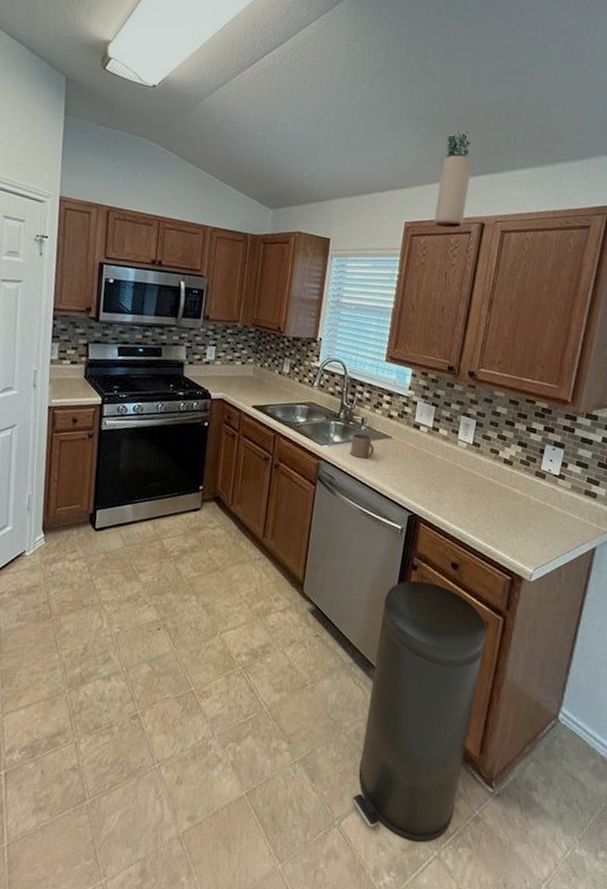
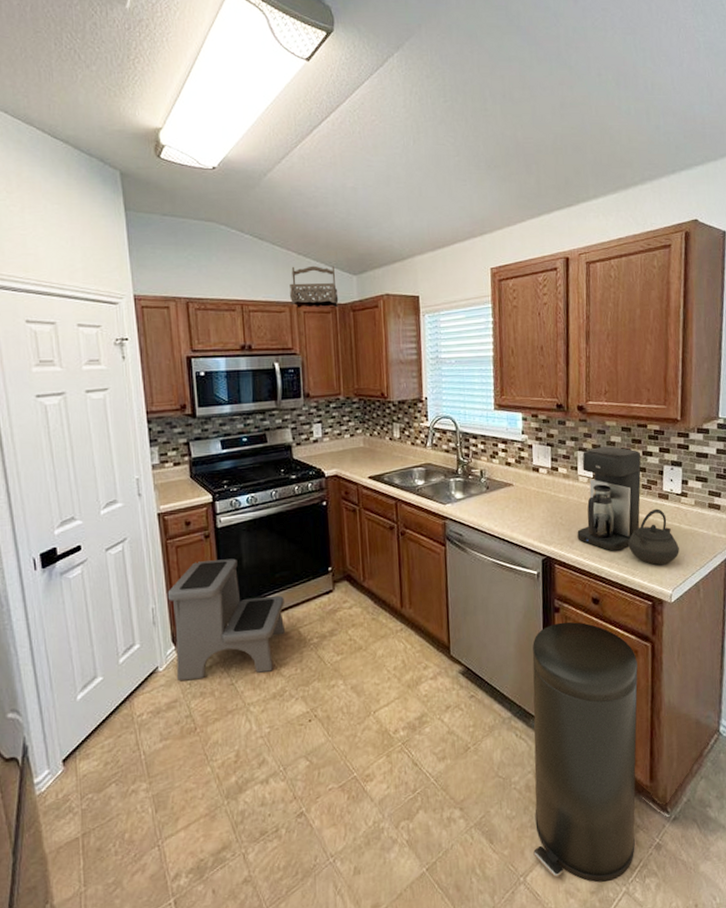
step stool: none [40,458,153,575] -> present [167,558,286,682]
decorative basket: none [205,191,253,238] -> present [290,265,339,308]
mug: present [349,433,375,459] -> none [474,486,498,511]
vase: present [434,132,474,228] -> none [517,170,548,268]
coffee maker: none [447,415,525,521] -> present [577,446,641,551]
kettle: none [496,486,548,543] -> present [628,508,679,565]

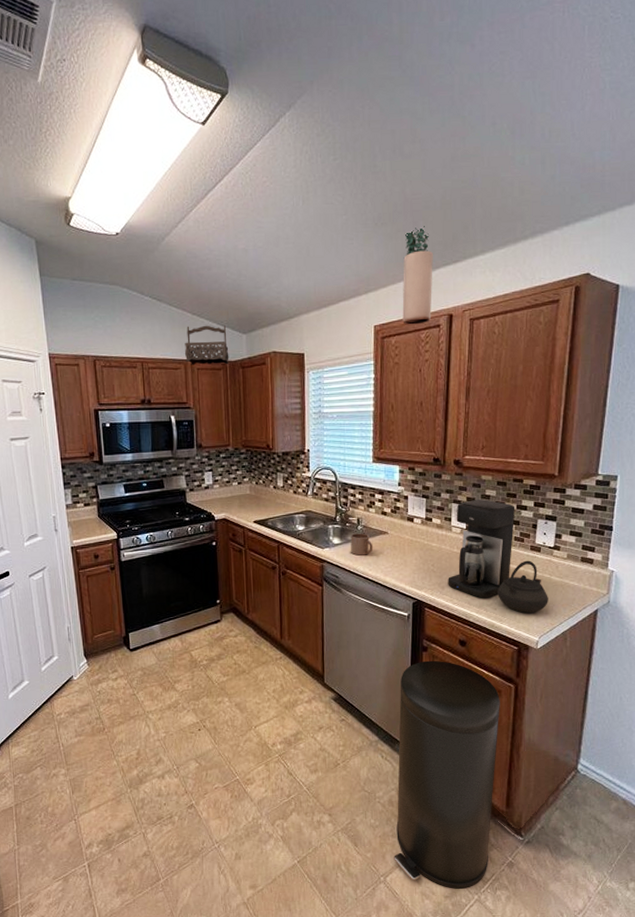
step stool: present [167,558,286,682] -> none [80,588,180,689]
mug: none [474,486,498,511] -> present [350,533,373,556]
vase: none [517,170,548,268] -> present [402,226,434,325]

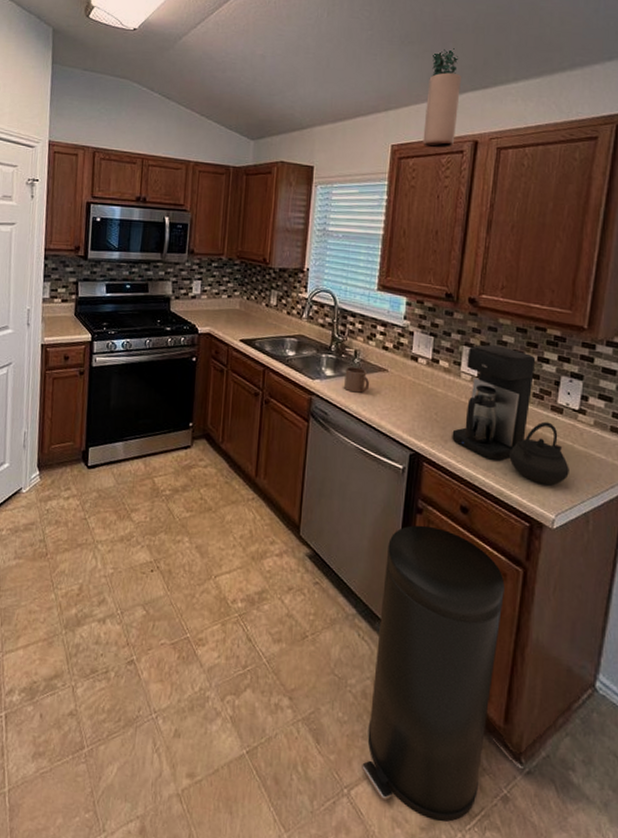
decorative basket: present [185,325,229,365] -> none [188,126,235,170]

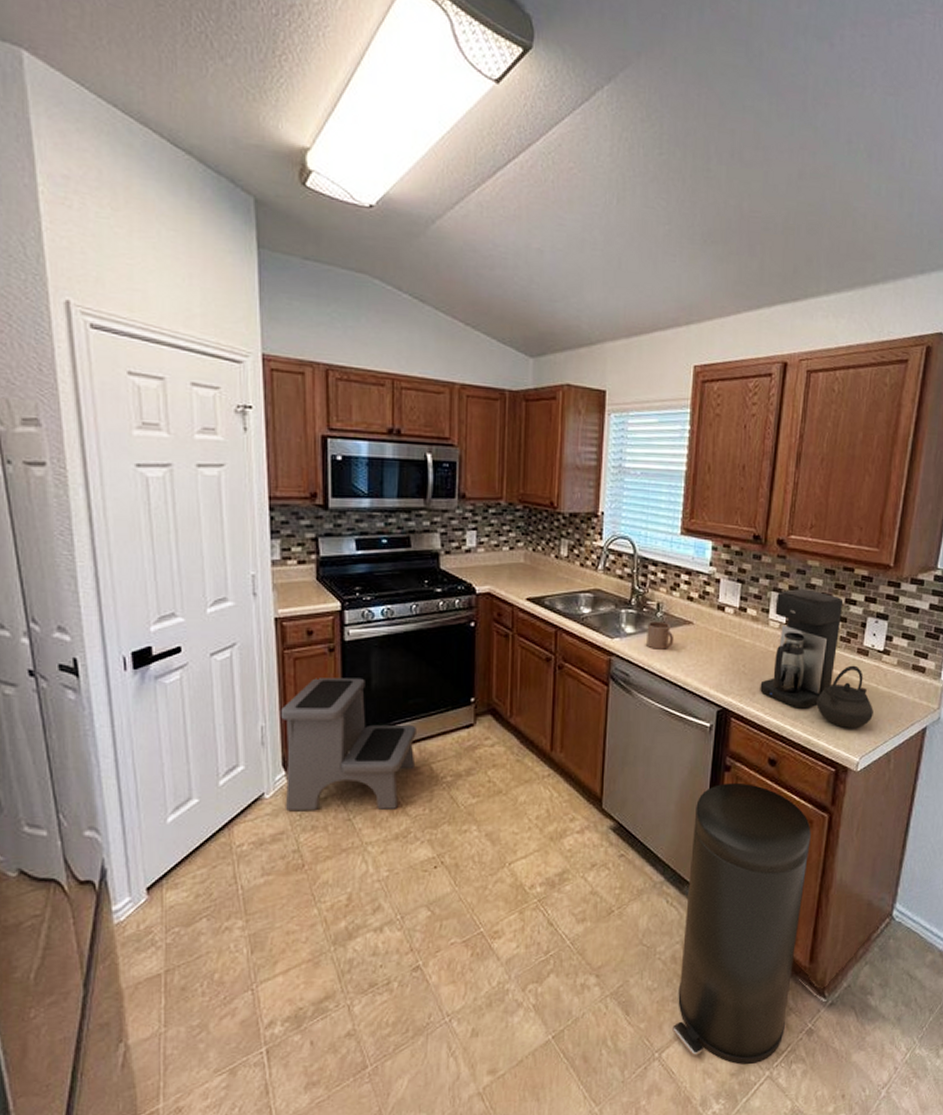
step stool: none [36,395,144,514] -> present [280,678,416,812]
vase: present [423,48,462,148] -> none [728,252,771,371]

